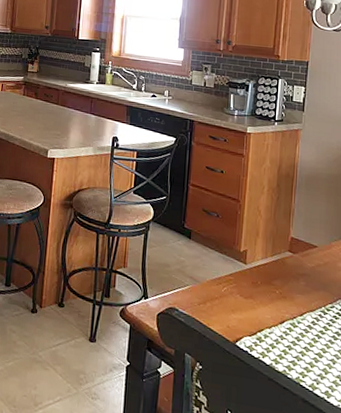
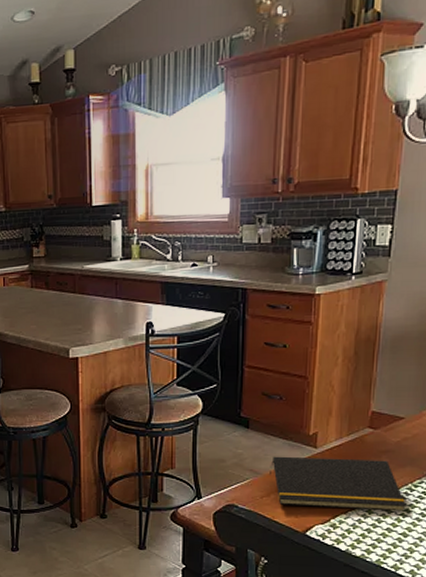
notepad: none [205,267,321,332] -> present [268,456,406,510]

